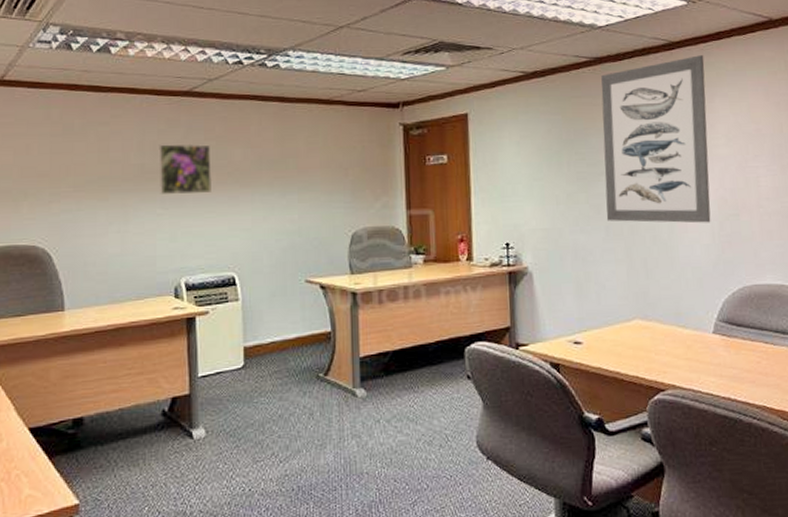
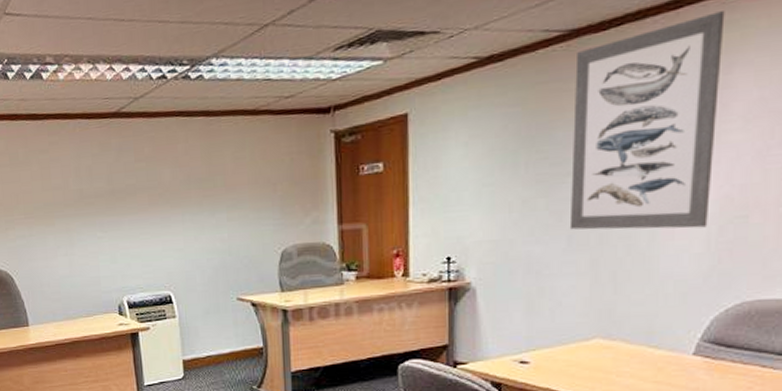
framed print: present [158,143,213,194] -> none [93,166,145,218]

